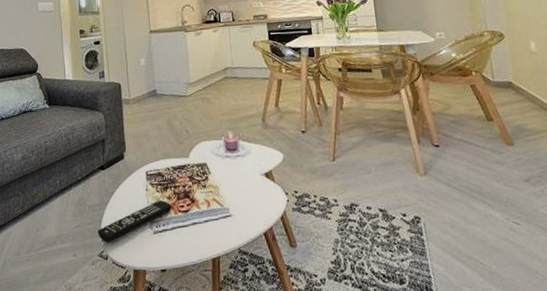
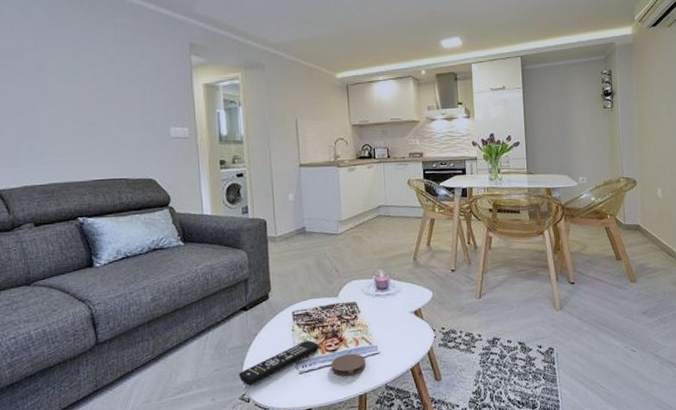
coaster: none [184,214,218,238] -> present [331,353,366,376]

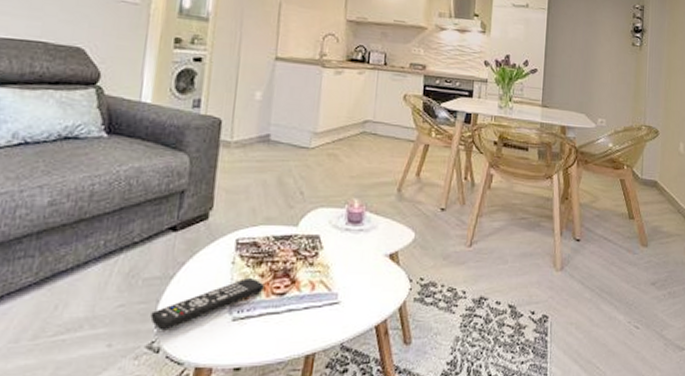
coaster: present [331,353,366,376] -> none [275,299,320,329]

